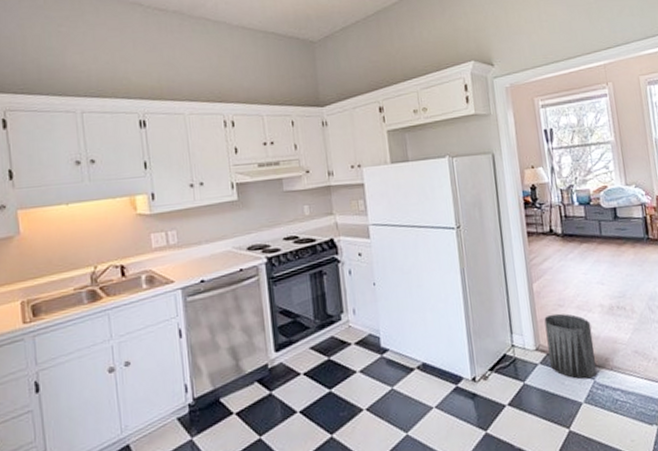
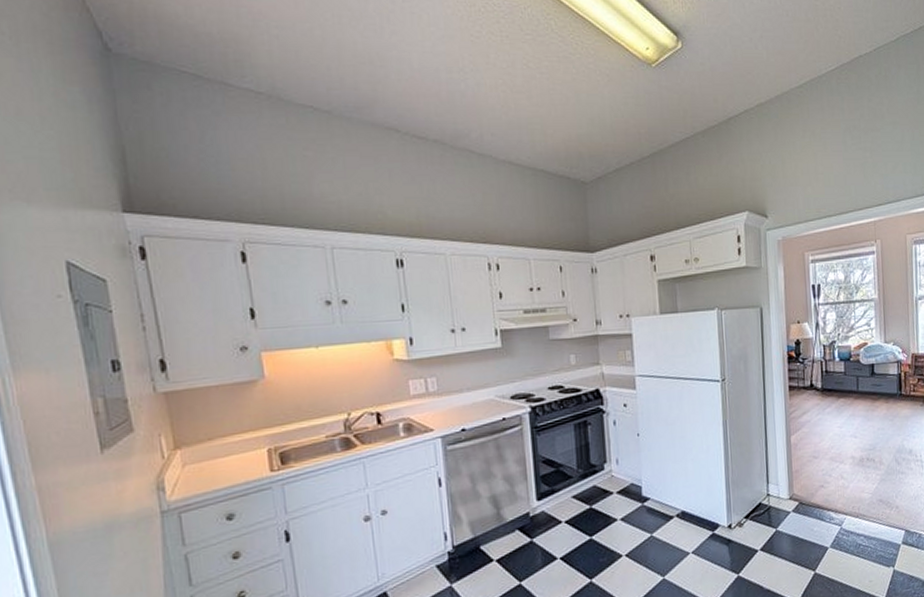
trash can: present [544,313,597,379] -> none [799,464,844,526]

